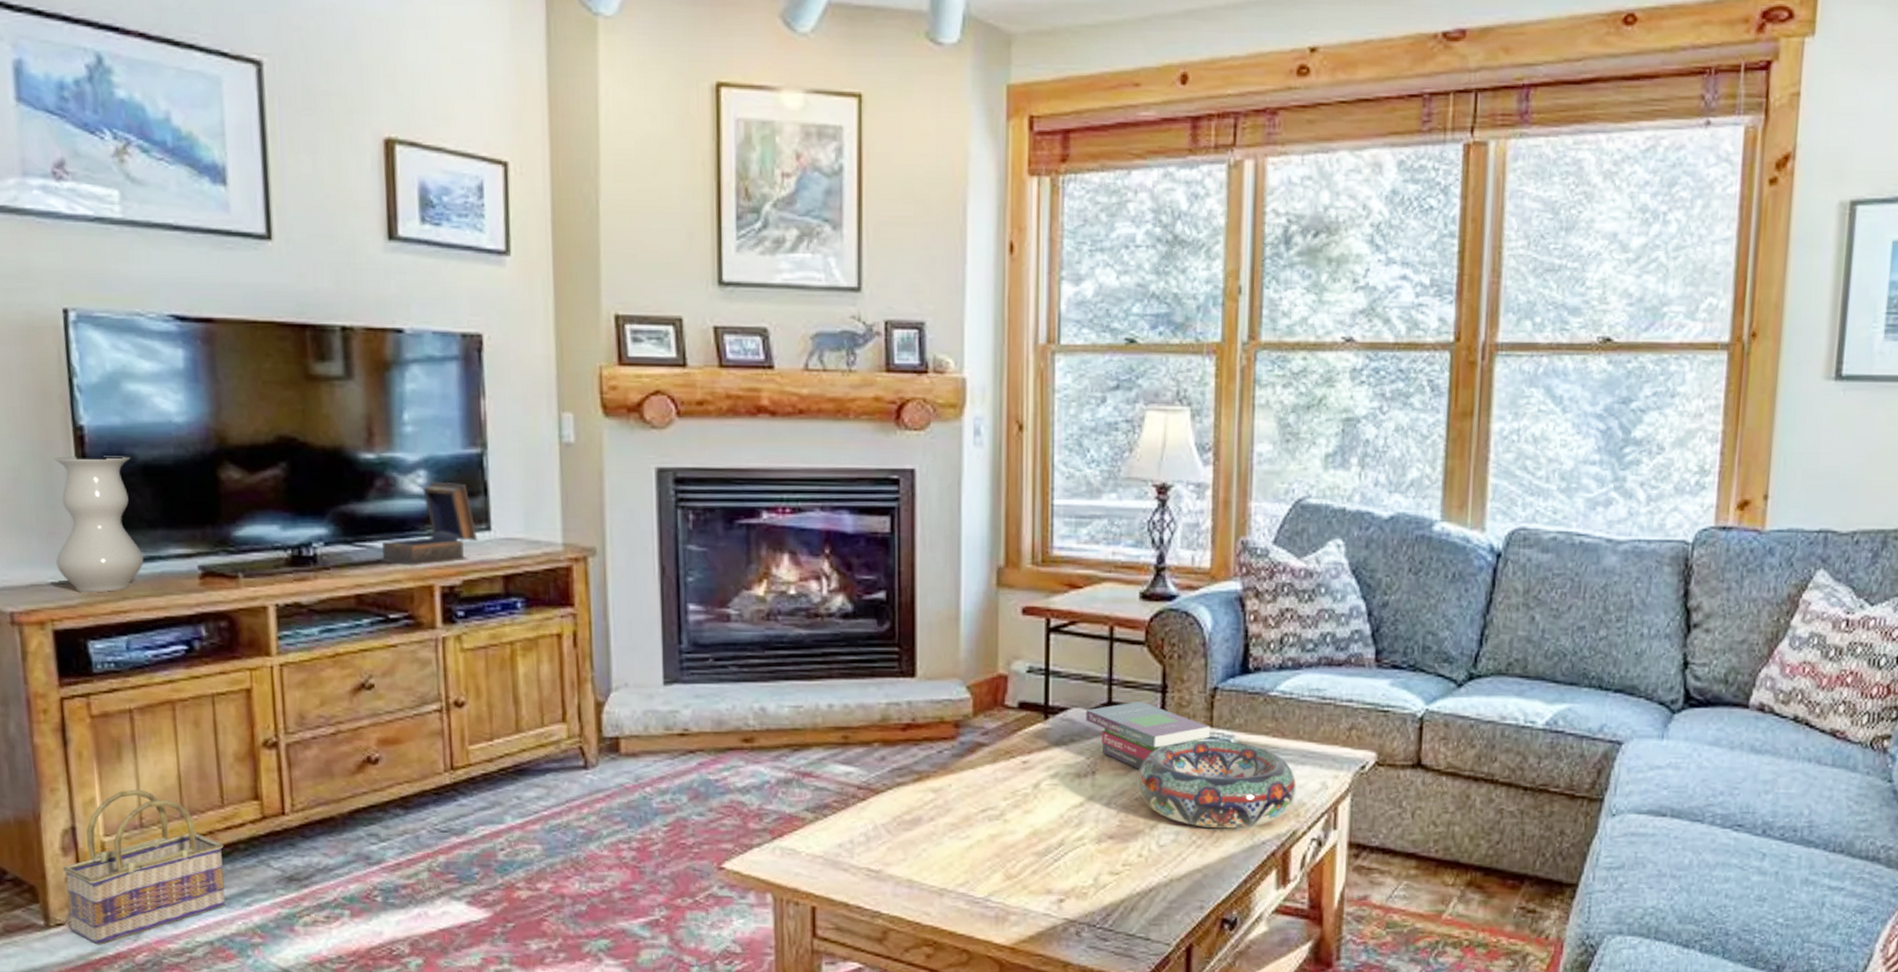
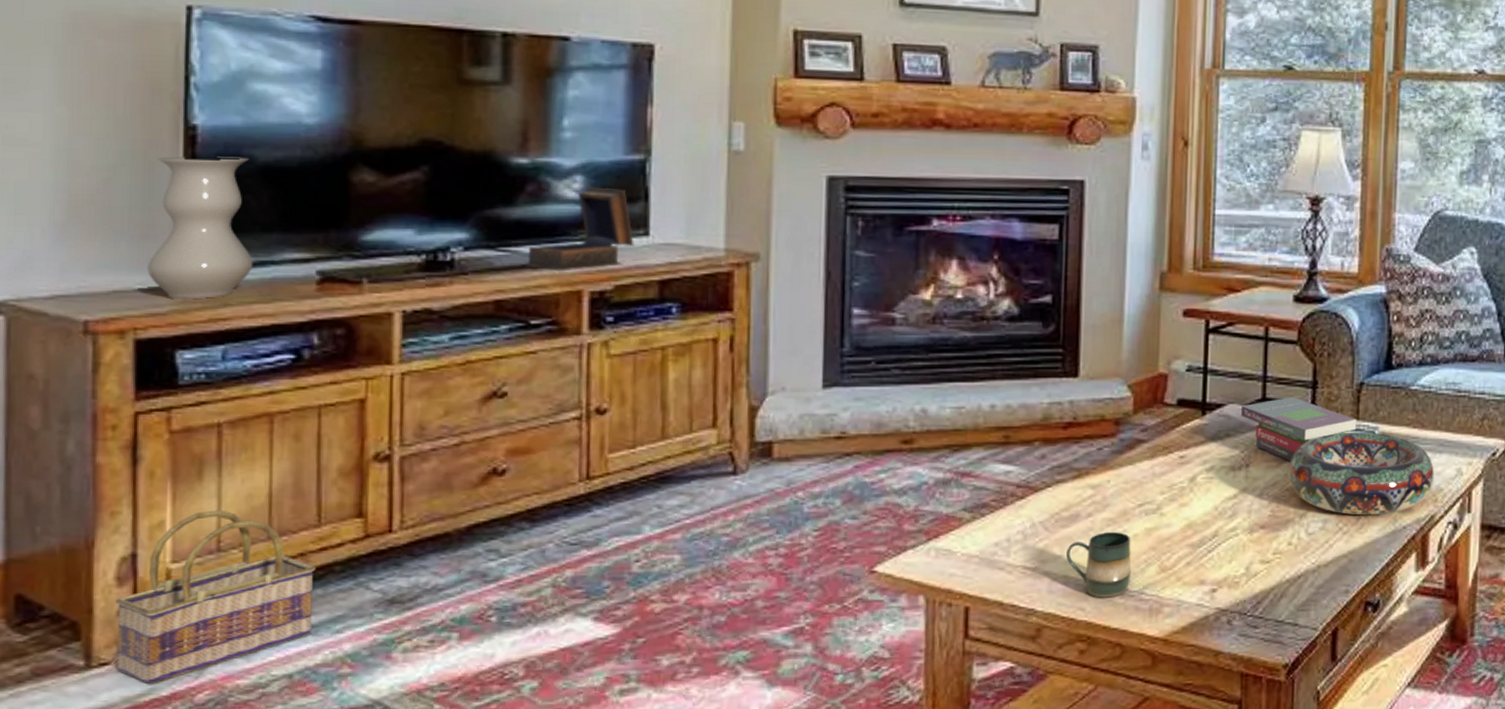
mug: none [910,836,976,904] -> present [1066,531,1132,598]

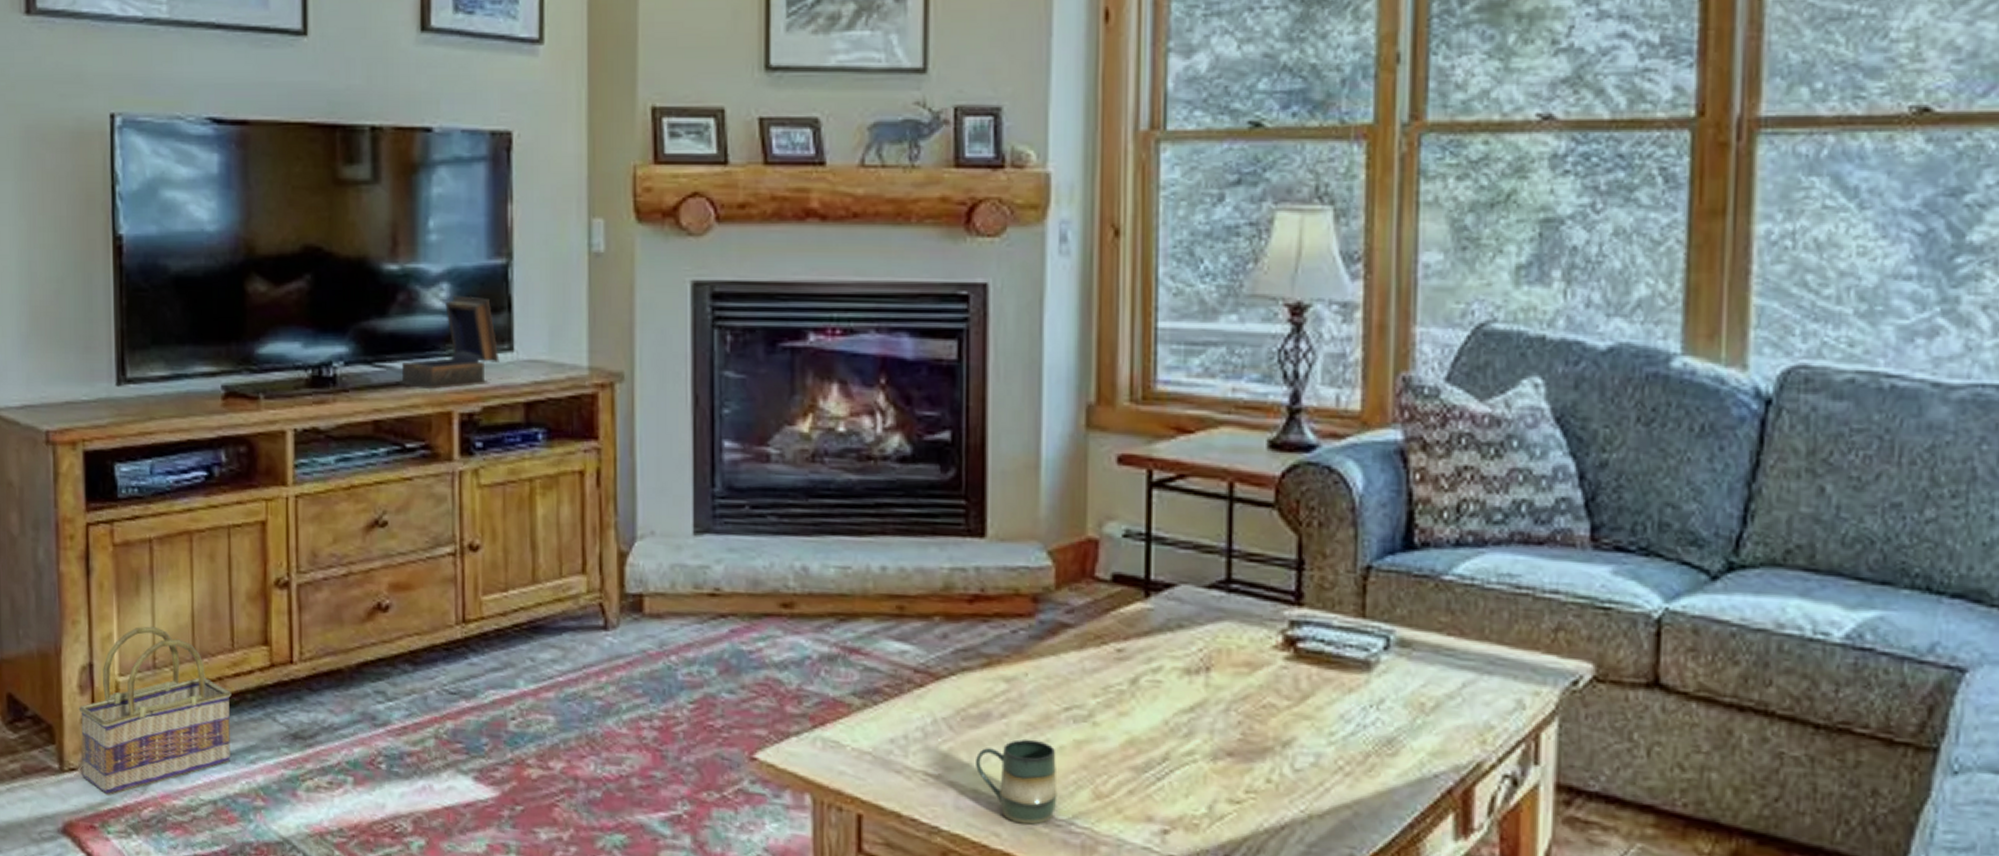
vase: present [148,156,253,300] -> none [91,267,171,412]
books: present [1241,397,1357,461] -> none [1198,580,1363,668]
decorative bowl: present [1288,432,1435,516] -> none [1265,633,1482,755]

